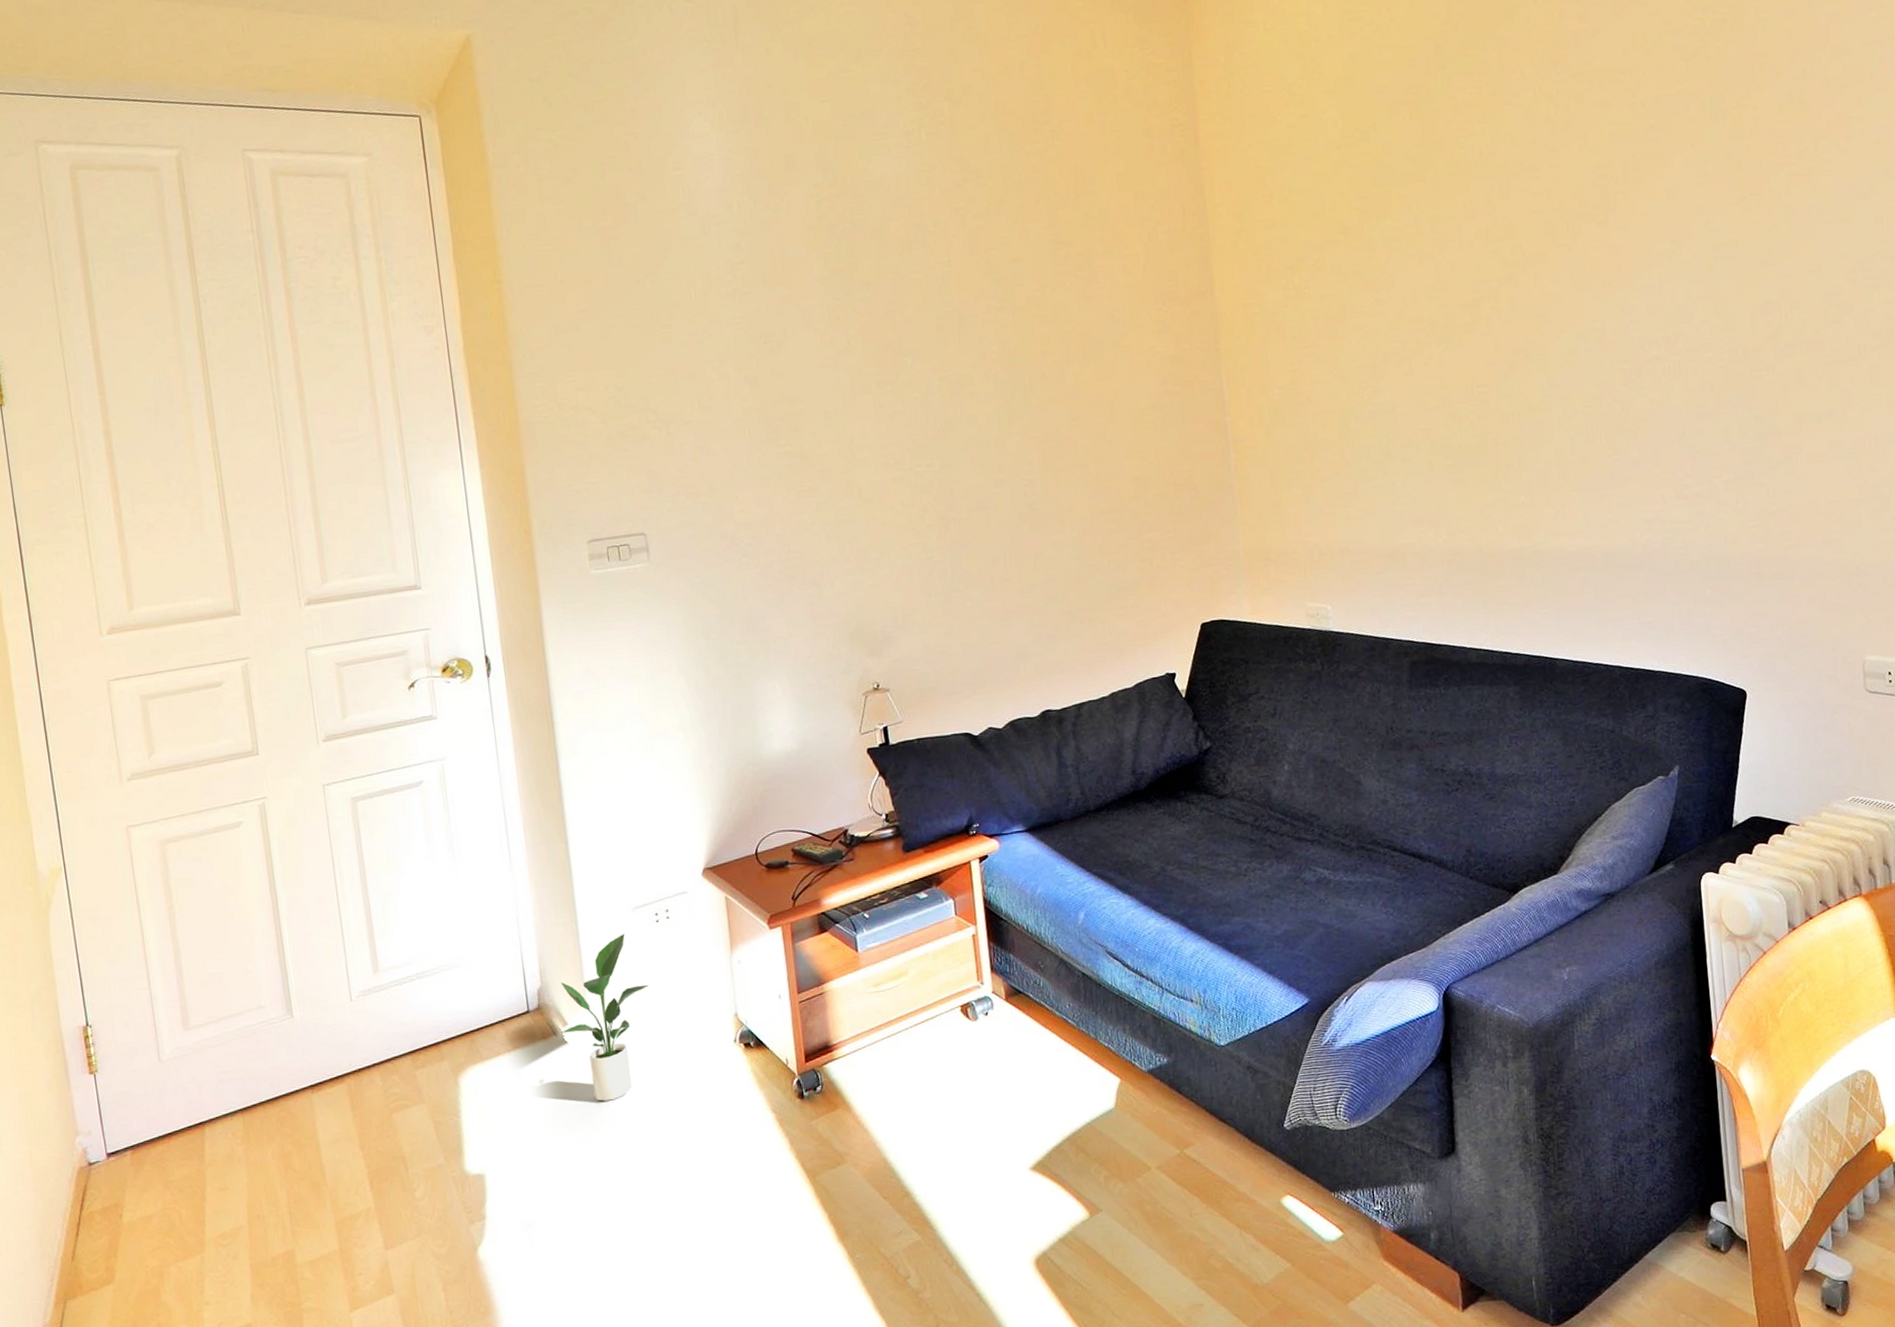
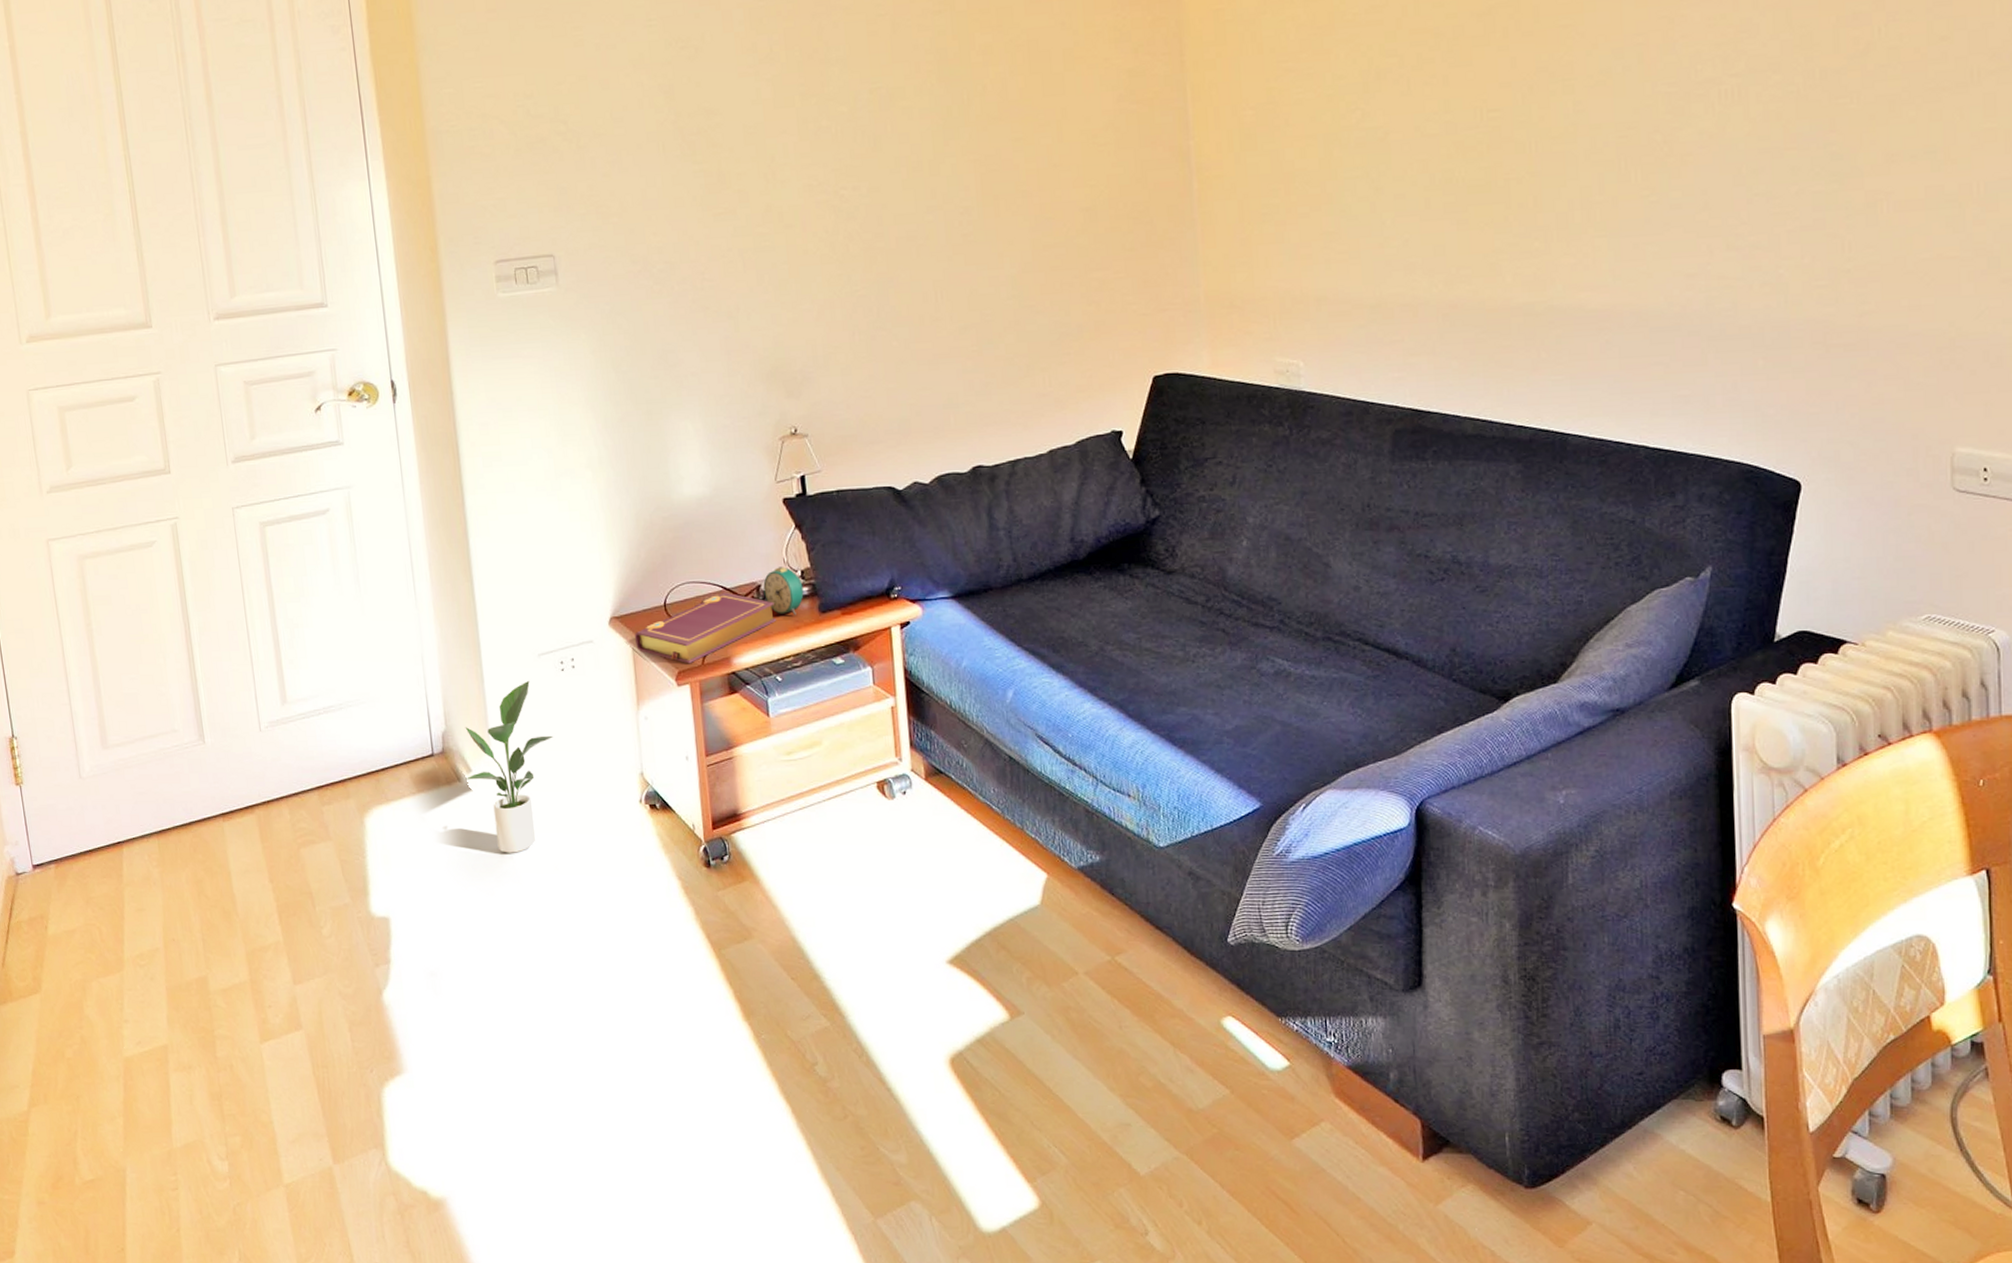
book: none [727,838,864,908] -> present [634,592,777,664]
alarm clock: none [850,811,889,857] -> present [763,567,804,616]

